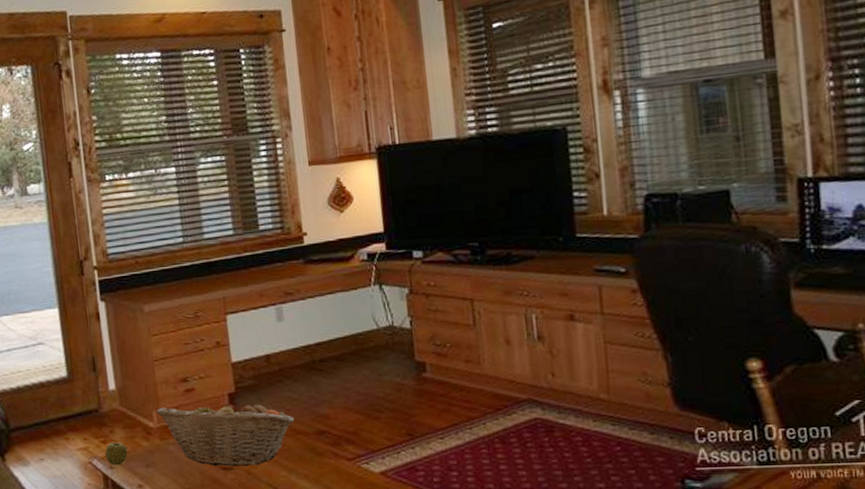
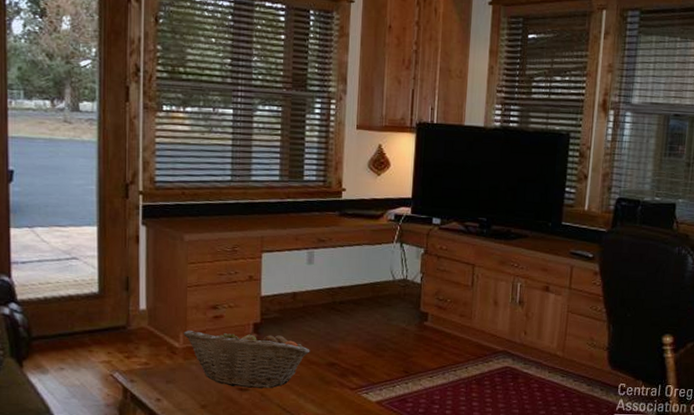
apple: present [105,442,128,466] -> none [127,358,150,380]

